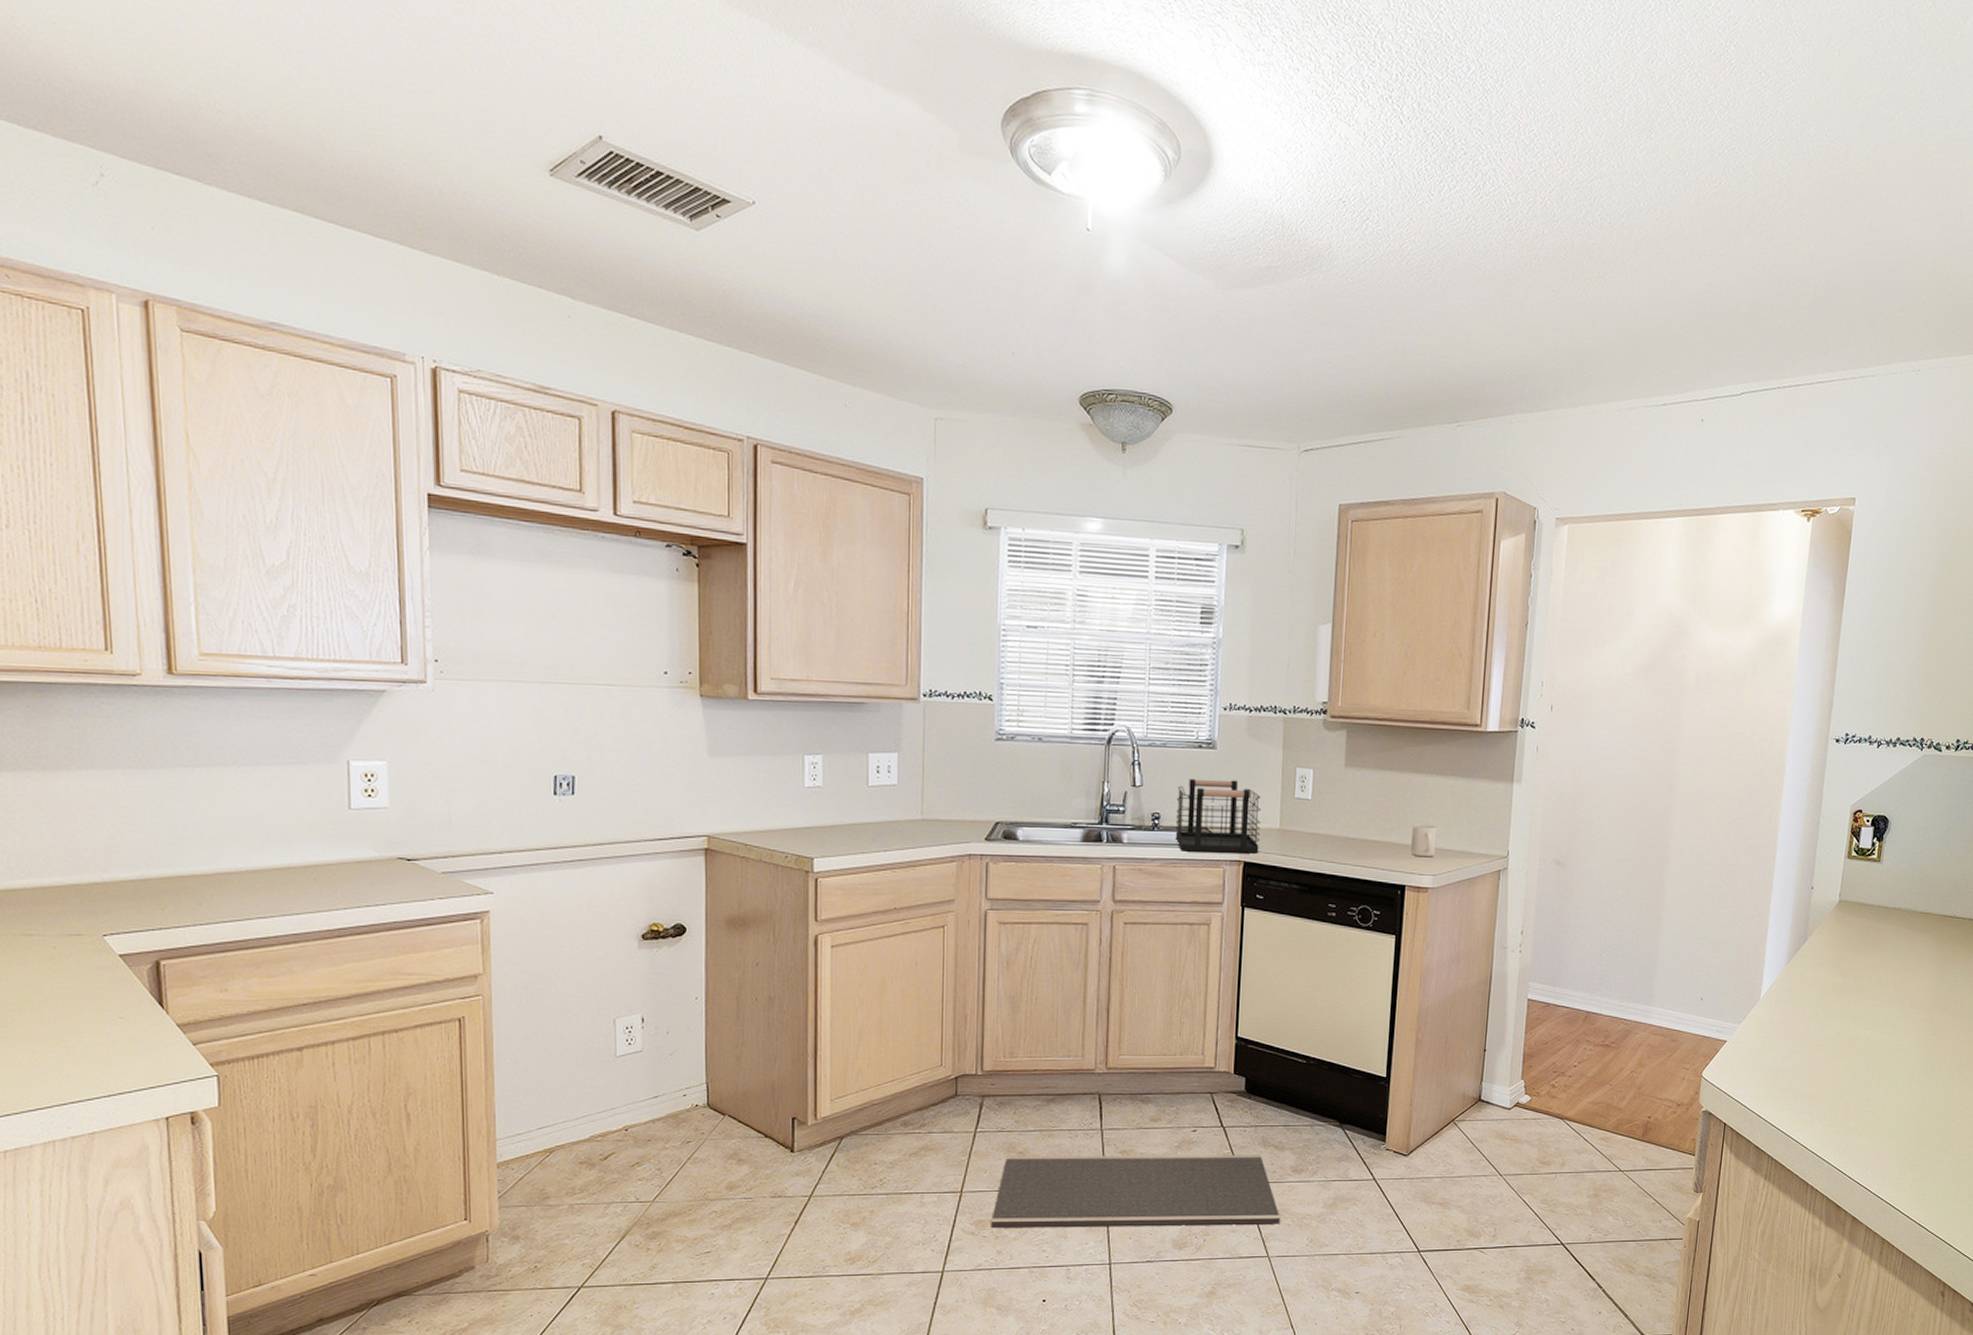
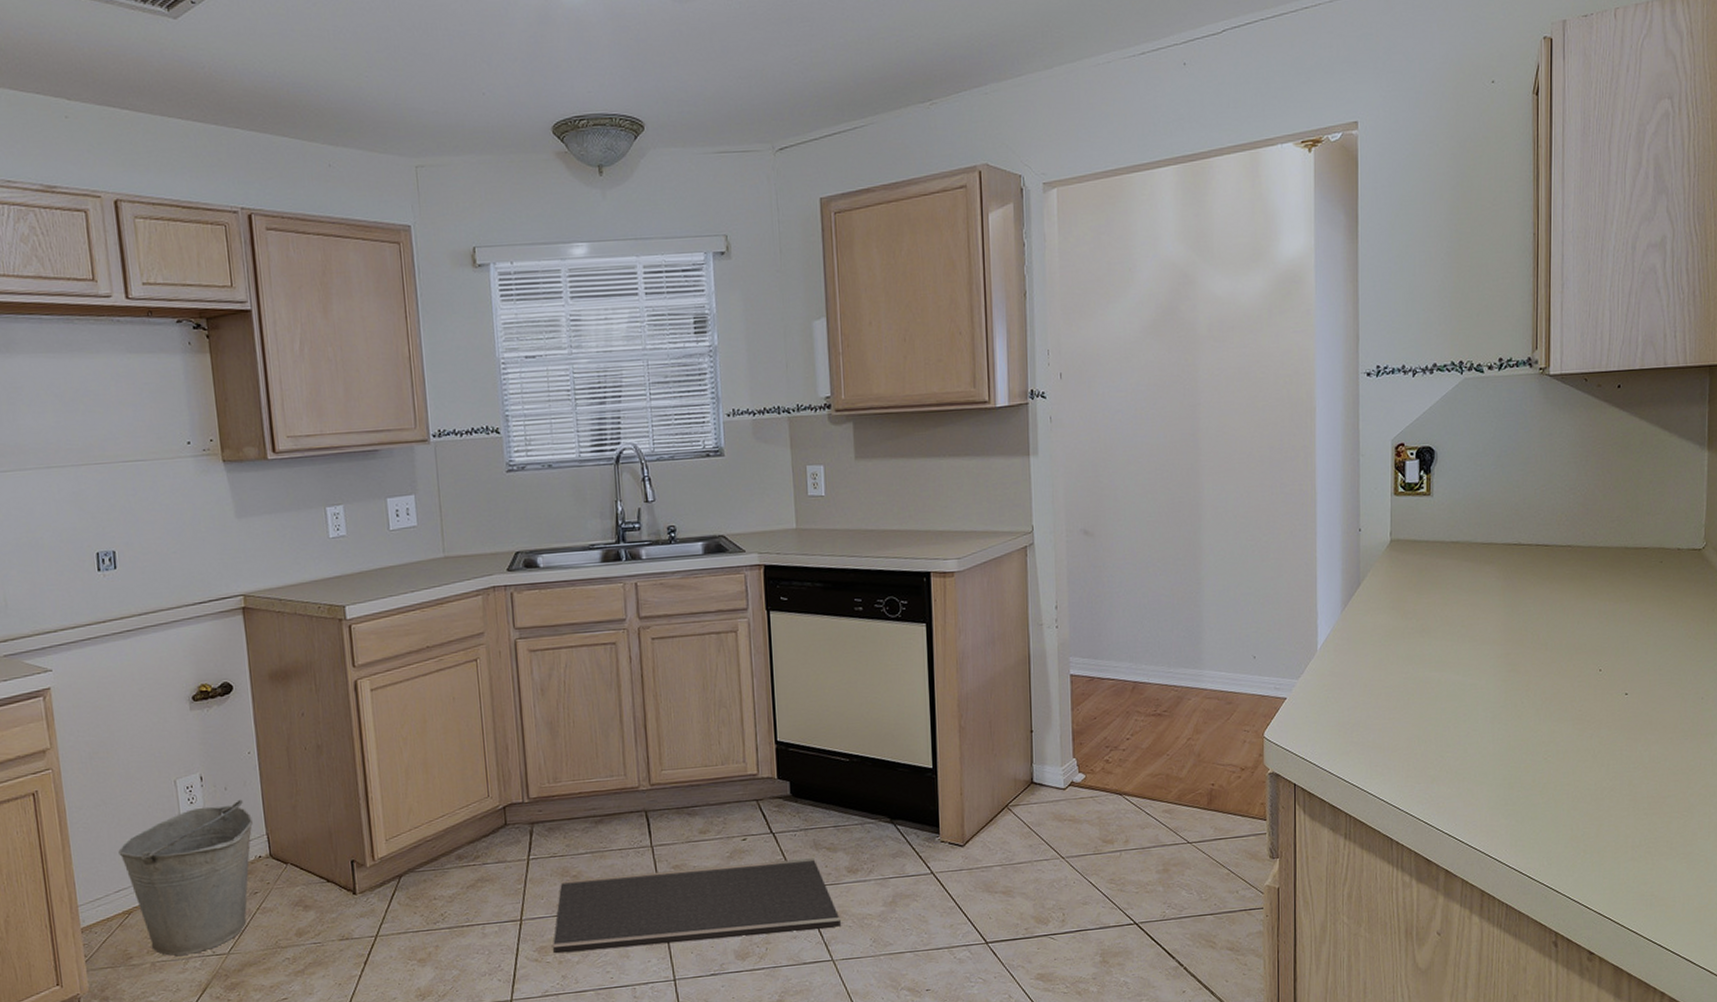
bucket: none [546,1045,693,1199] -> present [118,799,253,956]
dish rack: present [1175,778,1262,854] -> none [690,485,778,562]
mug: present [1410,824,1438,858] -> none [930,508,958,542]

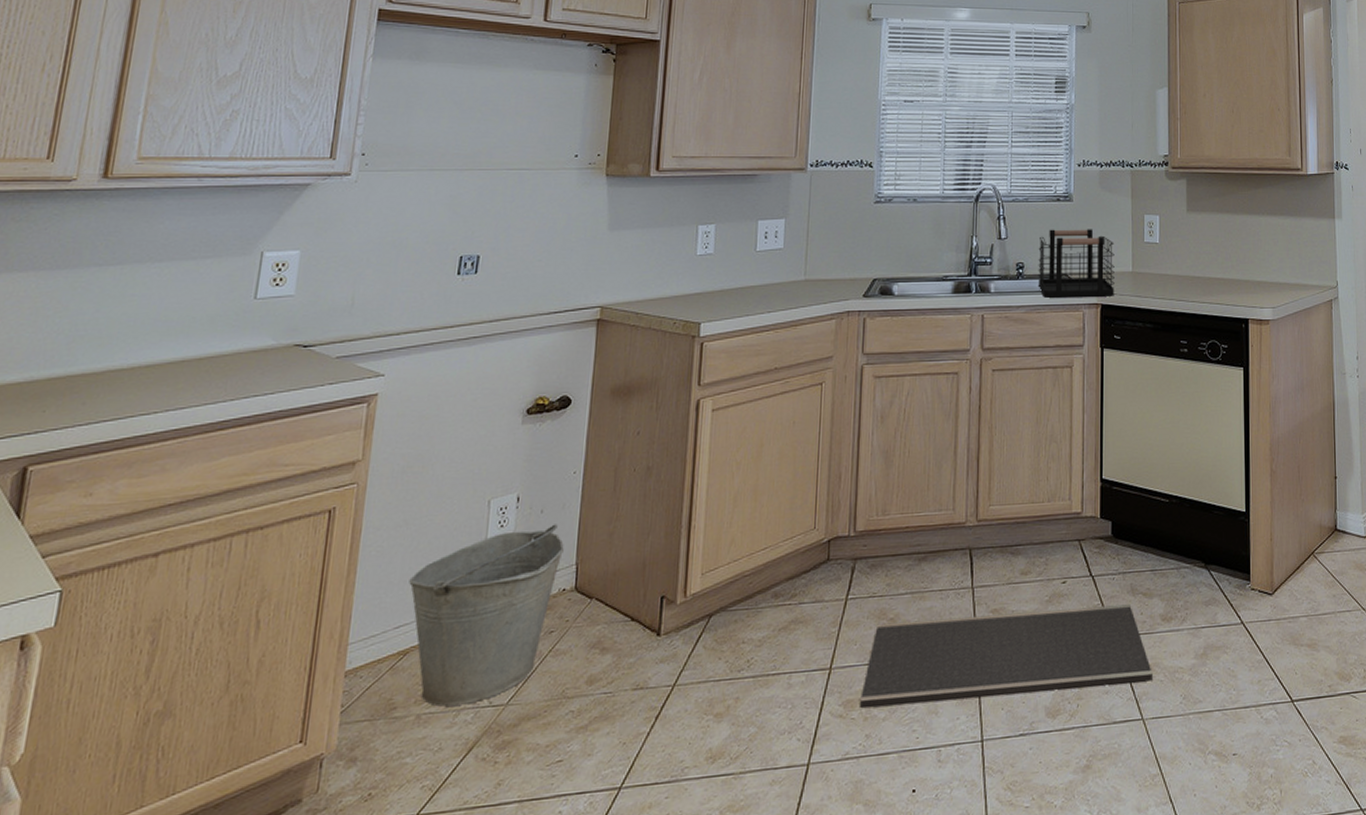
dish rack: none [690,485,778,562] -> present [1038,229,1115,298]

